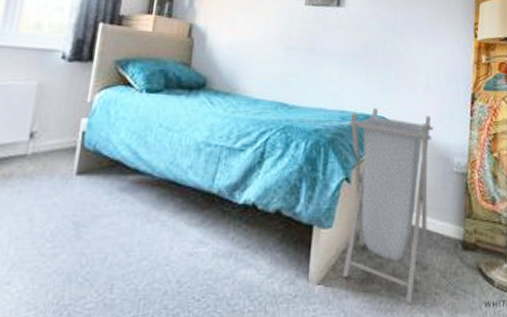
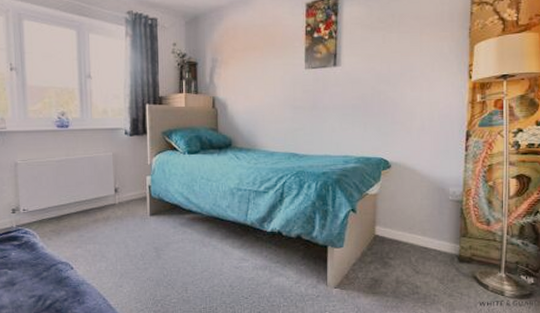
laundry hamper: present [343,108,433,304] -> none [351,151,429,303]

